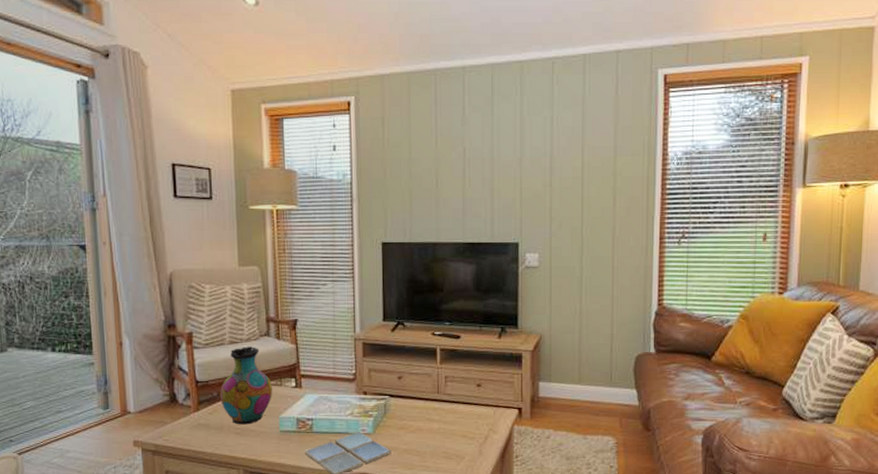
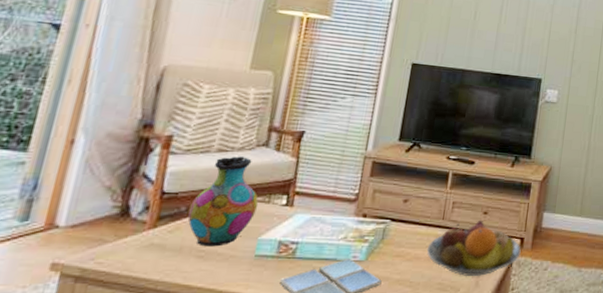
fruit bowl: none [427,392,520,445] -> present [426,220,521,276]

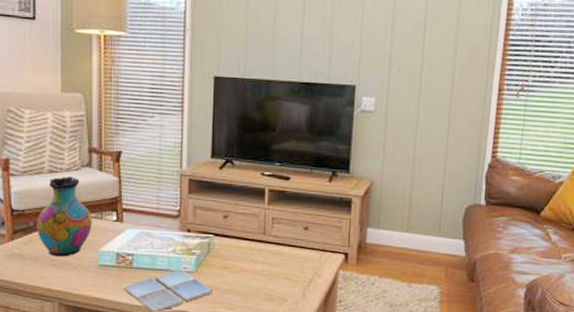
fruit bowl: present [426,220,521,276] -> none [251,235,346,288]

